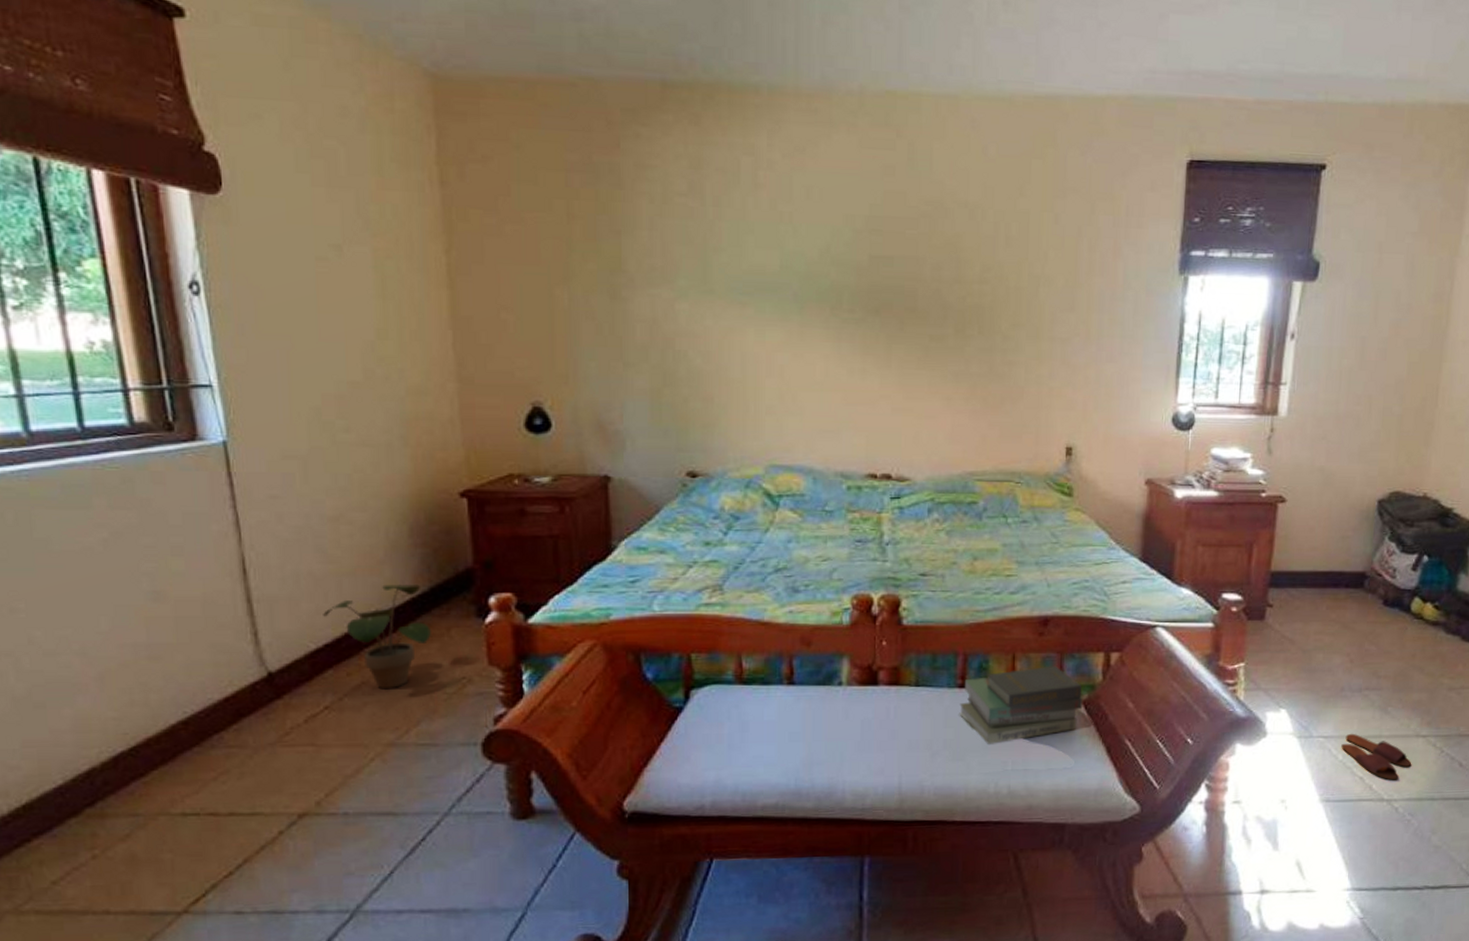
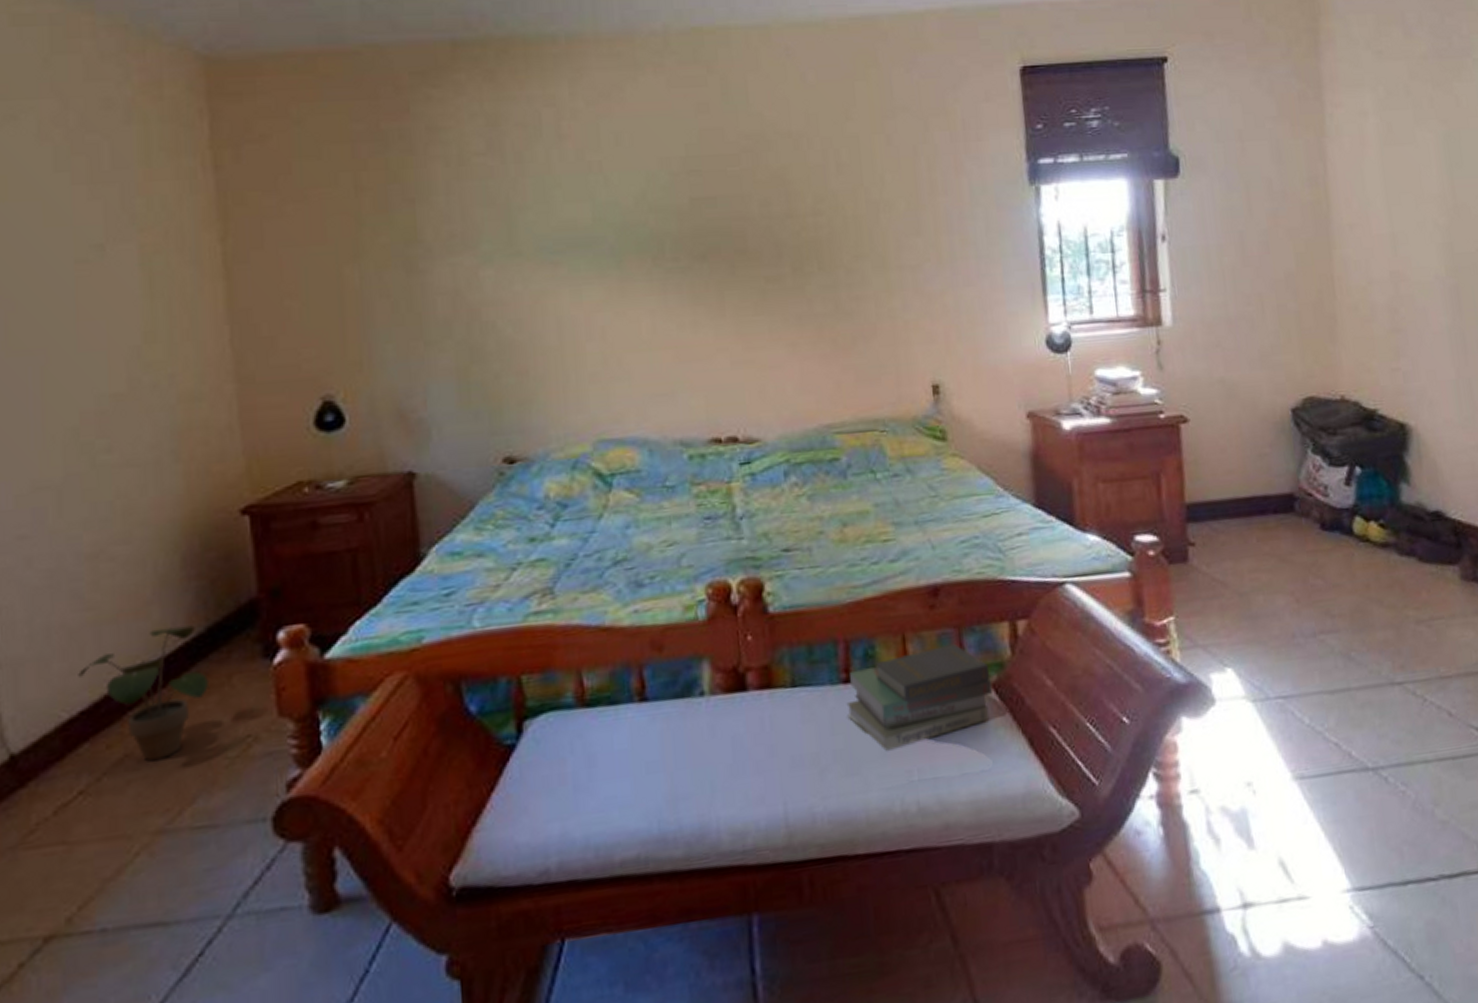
slippers: present [1341,733,1411,780] -> none [1305,688,1392,743]

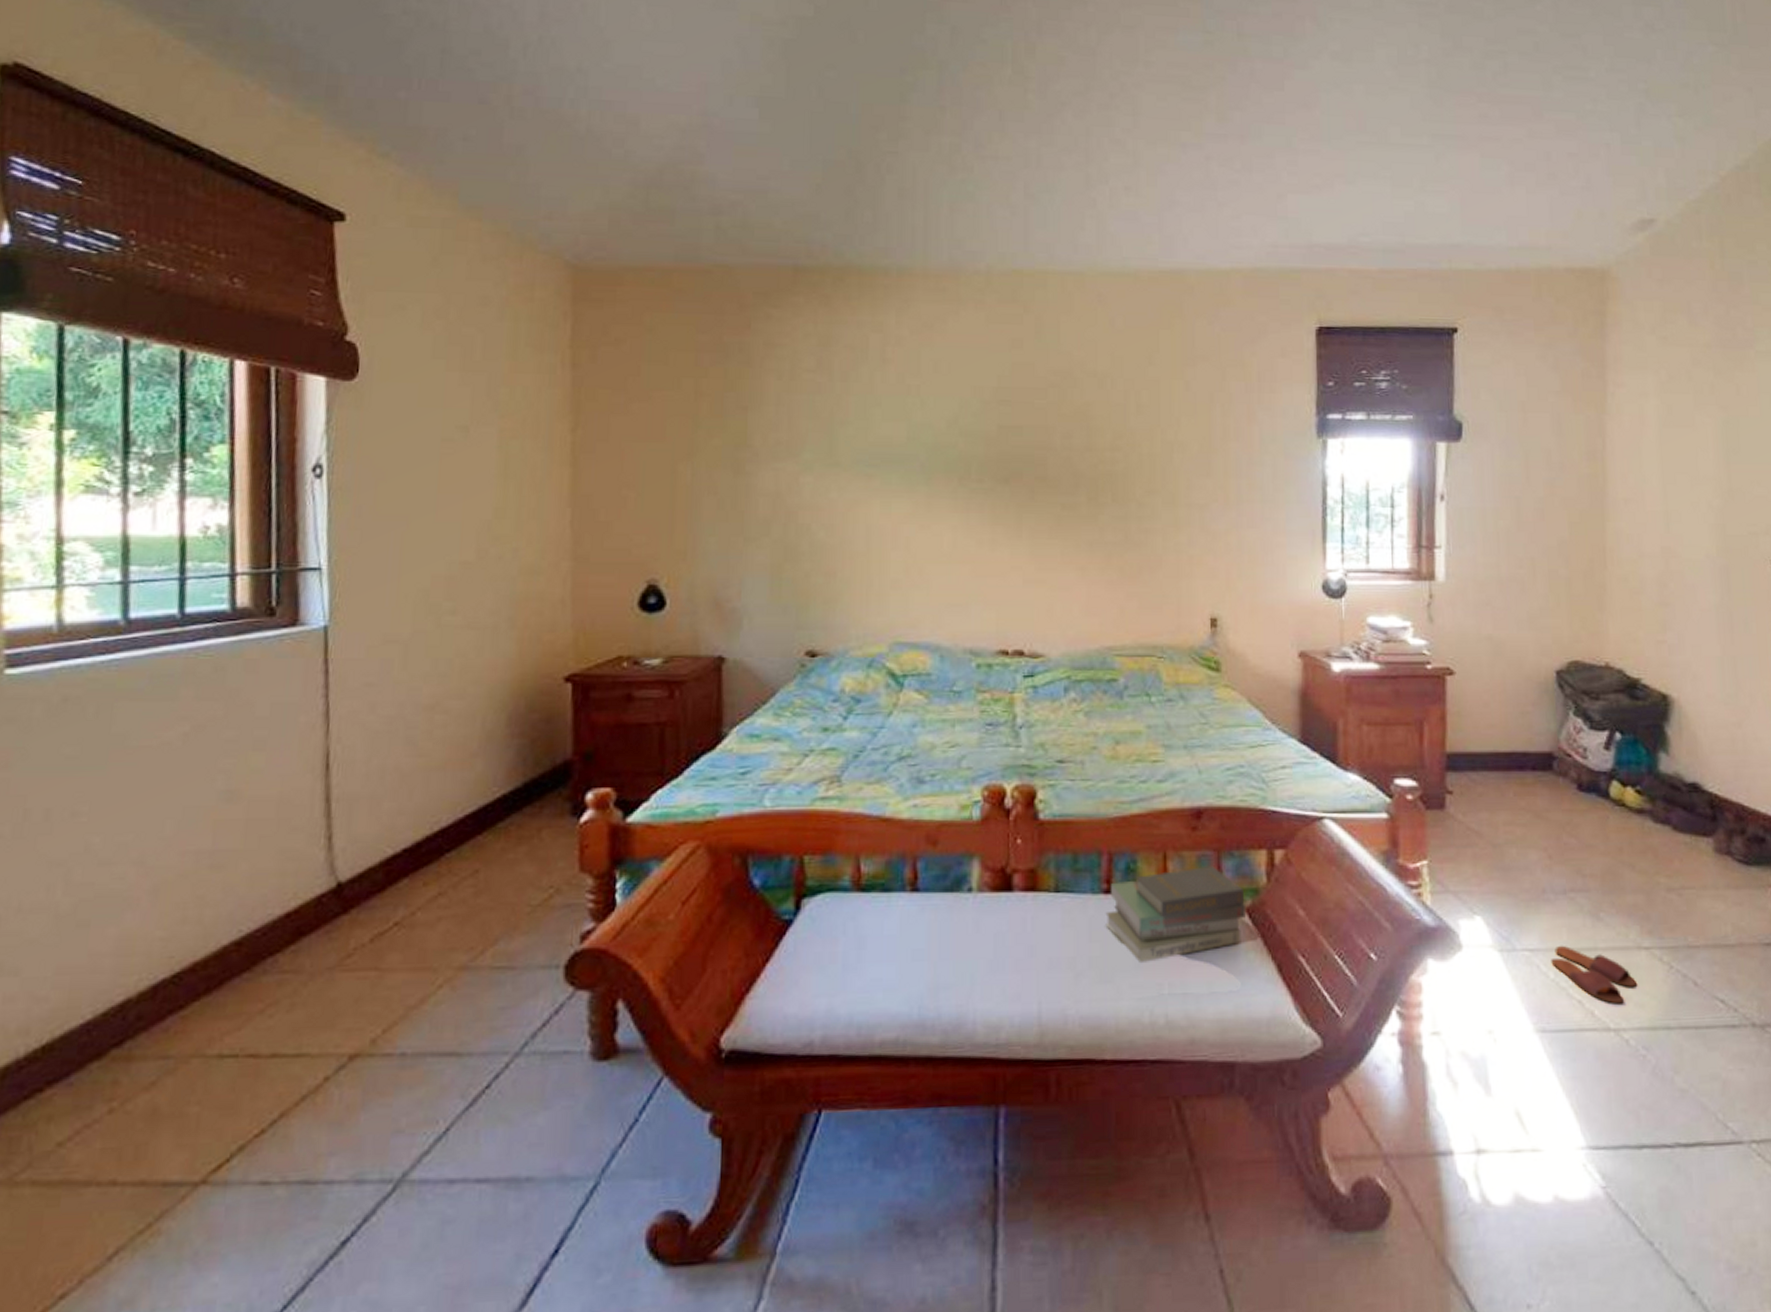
potted plant: present [78,625,208,762] -> none [405,779,520,902]
slippers: none [1305,688,1392,743] -> present [1551,945,1636,1004]

